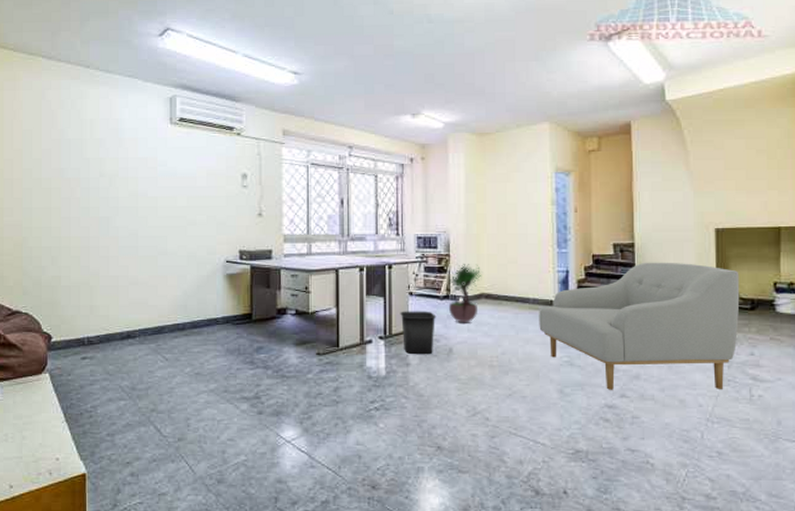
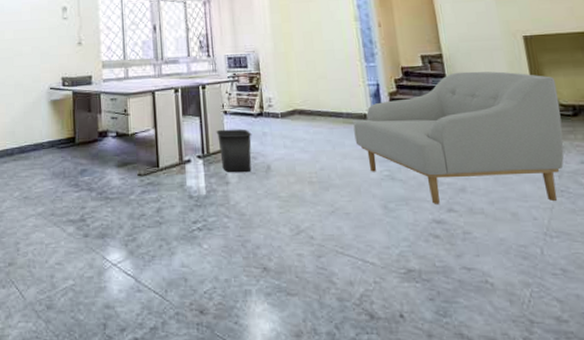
potted tree: present [449,264,482,323] -> none [261,81,294,140]

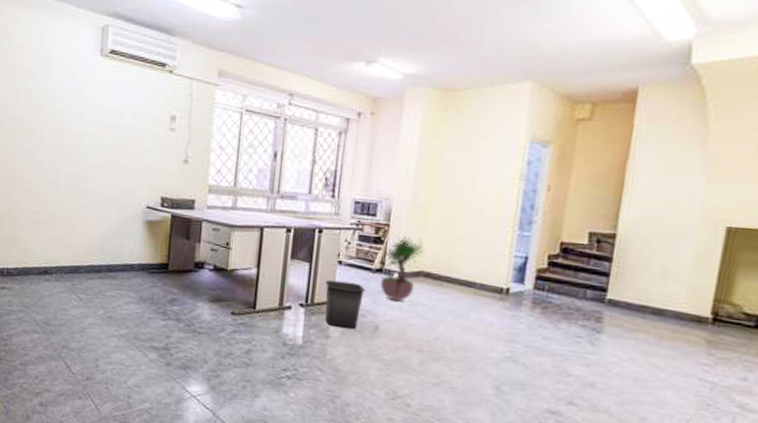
potted tree: none [261,81,294,140] -> present [380,236,424,302]
chair: present [353,71,564,204] -> none [482,257,748,413]

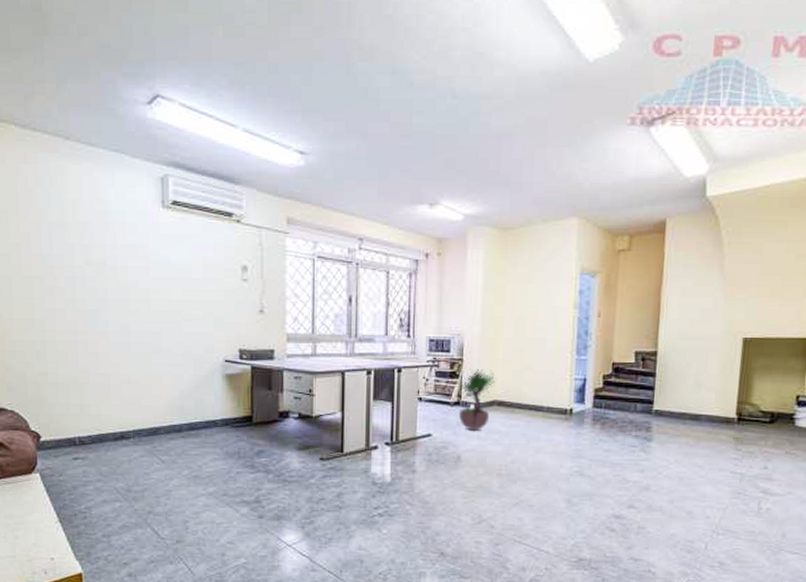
waste bin: present [325,280,366,330] -> none [408,417,446,462]

